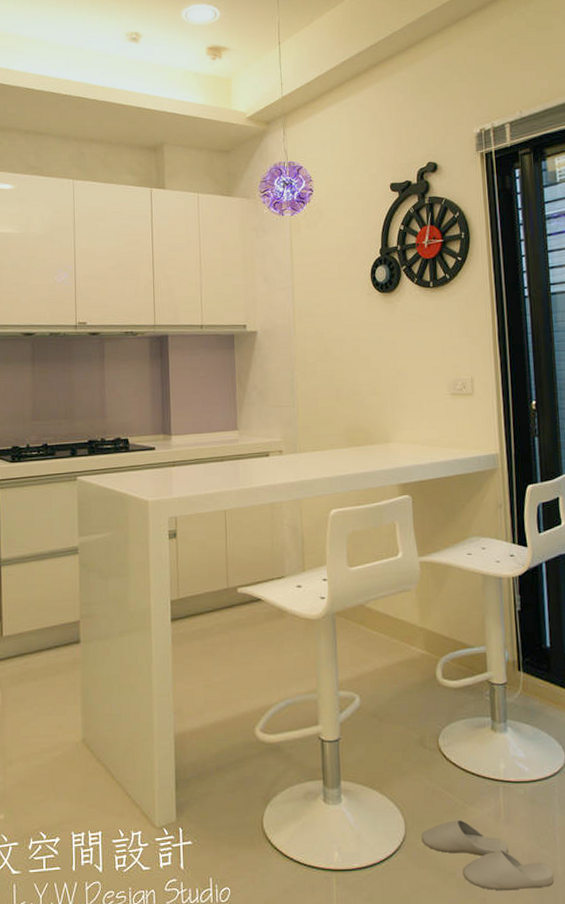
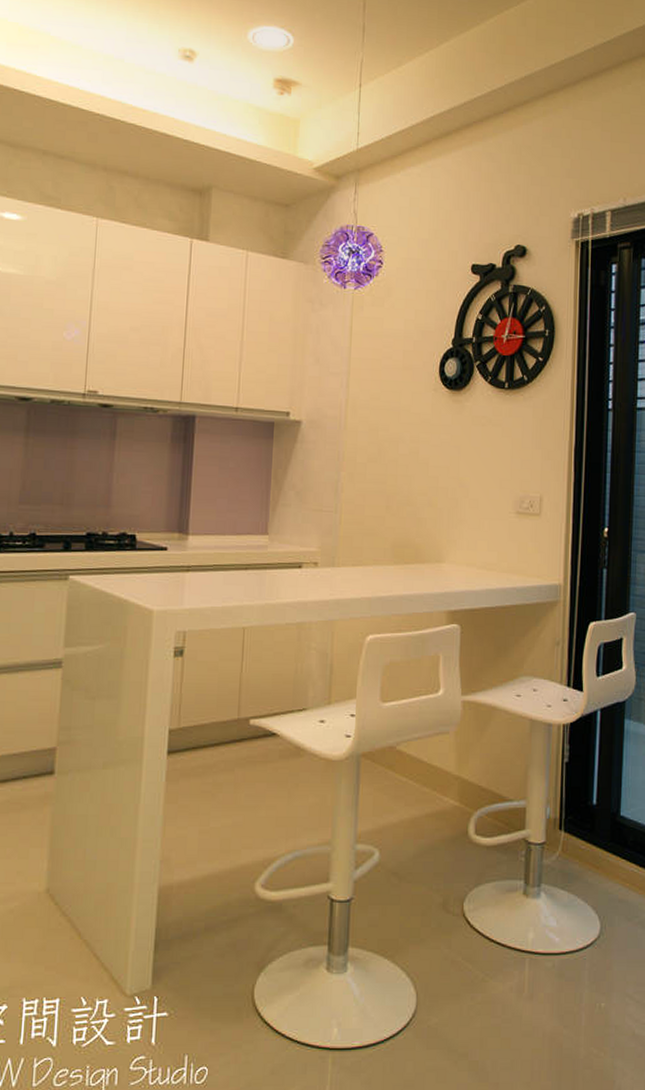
slippers: present [421,820,554,891] -> none [433,995,575,1075]

